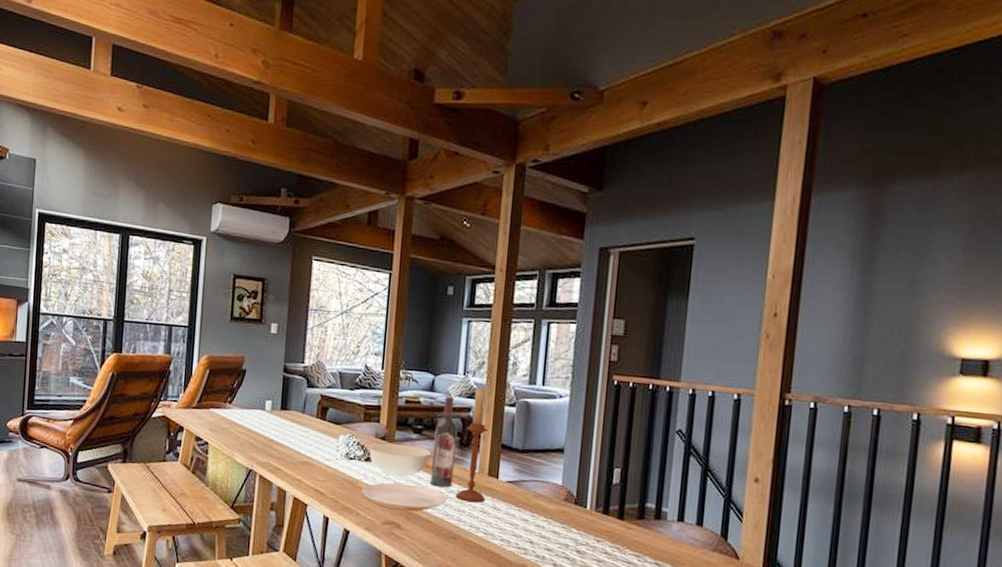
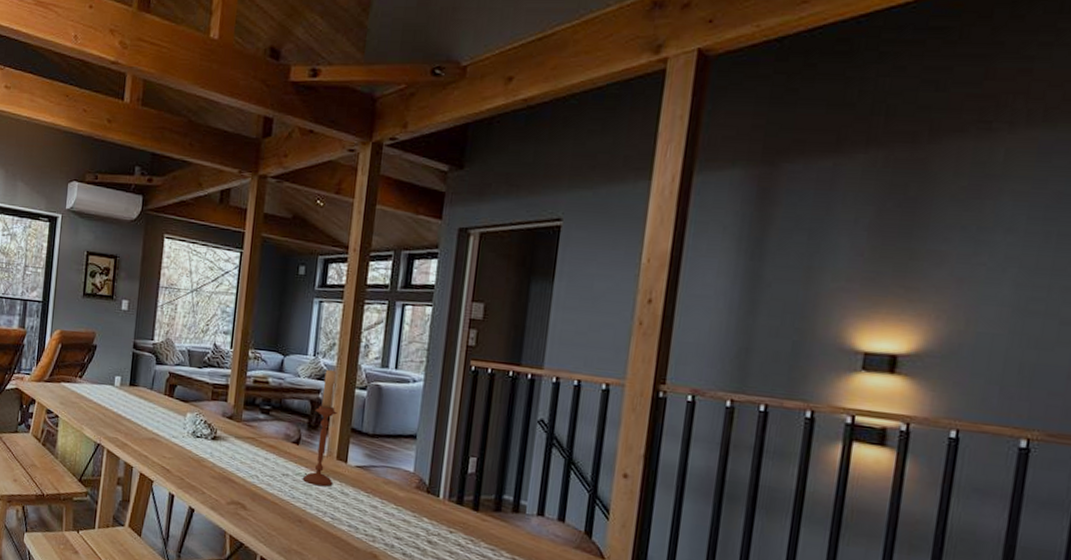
plate: present [362,482,447,511] -> none [207,462,294,493]
bowl: present [369,443,432,478] -> none [215,422,279,458]
wine bottle: present [431,395,458,488] -> none [277,376,307,470]

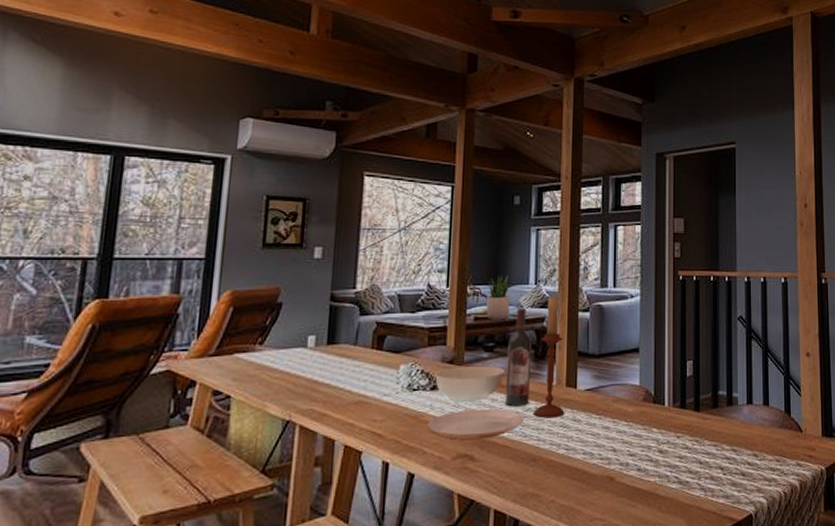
plate: none [207,462,294,493] -> present [428,408,524,440]
bowl: none [215,422,279,458] -> present [435,365,506,403]
planter: none [265,343,290,386] -> present [486,275,510,320]
wine bottle: none [277,376,307,470] -> present [506,307,532,407]

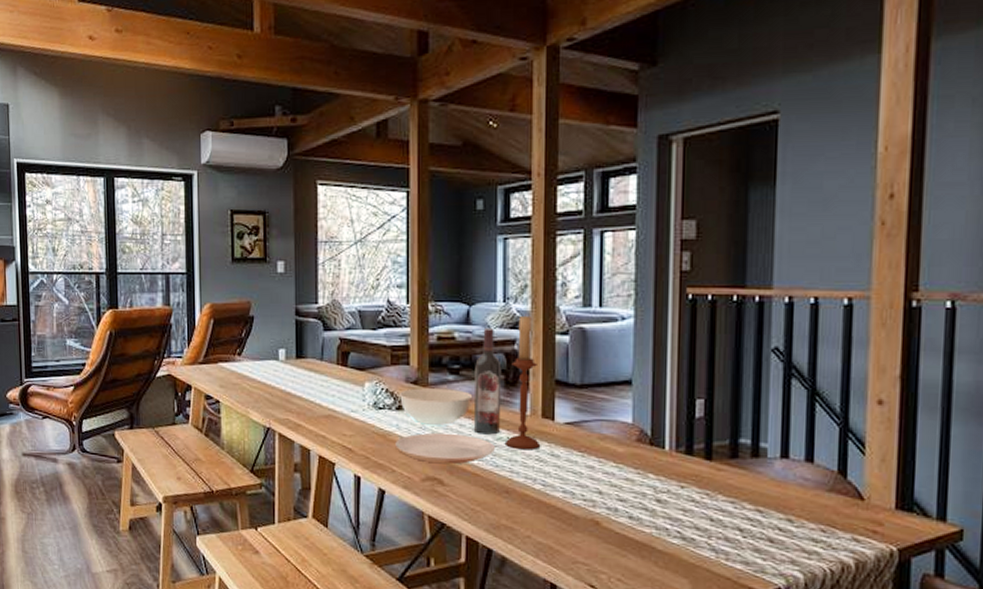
planter: present [486,275,510,320] -> none [450,291,475,341]

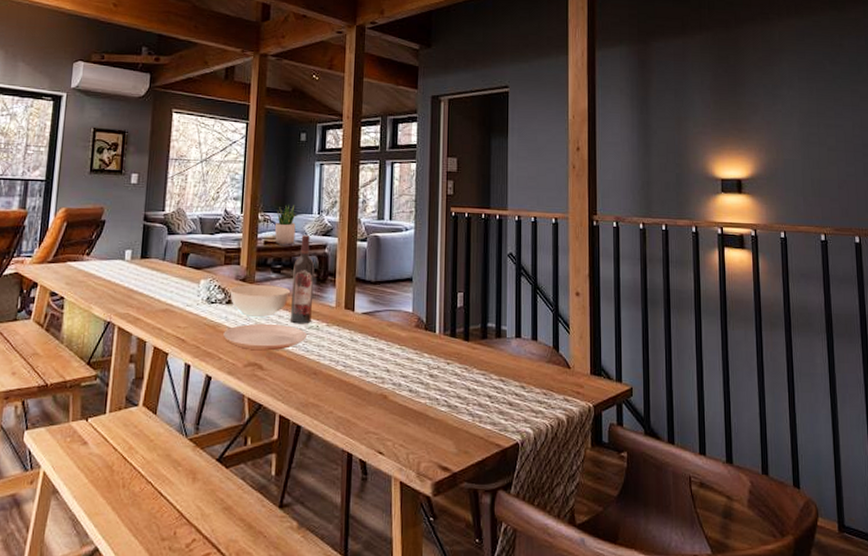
planter: none [450,291,475,341] -> present [275,205,296,245]
candlestick: present [504,314,541,450] -> none [314,224,343,337]

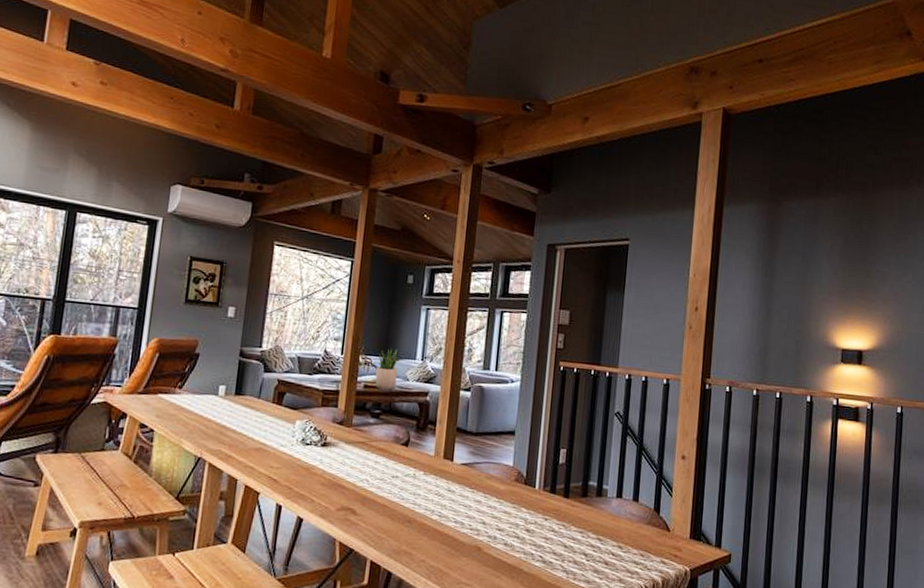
plate: present [223,323,307,351] -> none [317,468,403,497]
bowl: present [230,284,291,318] -> none [325,428,389,462]
wine bottle: present [291,234,315,324] -> none [387,380,415,472]

